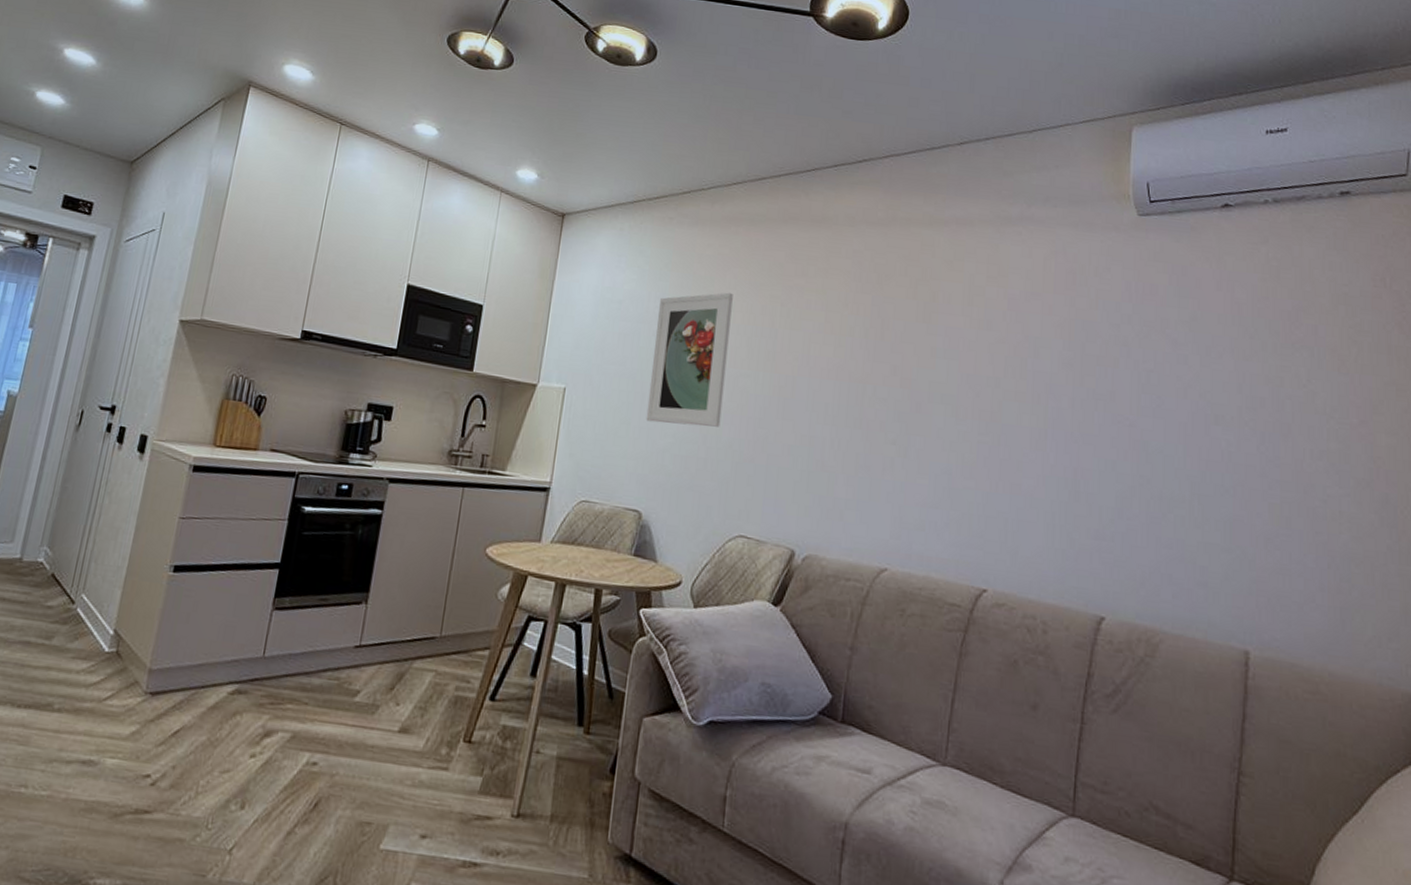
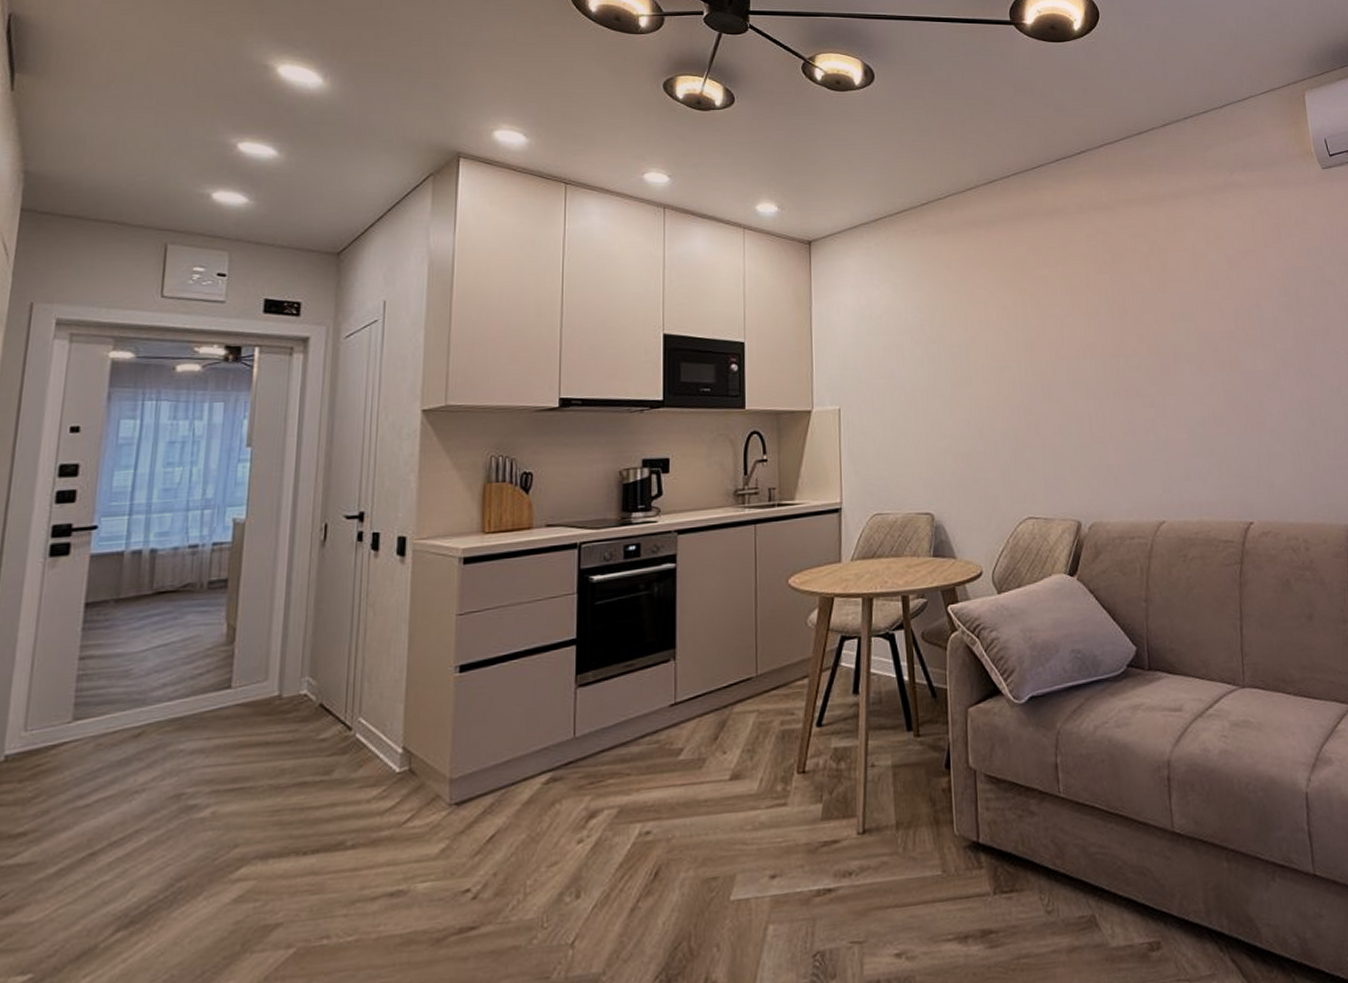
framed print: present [646,292,733,427] -> none [917,292,993,427]

